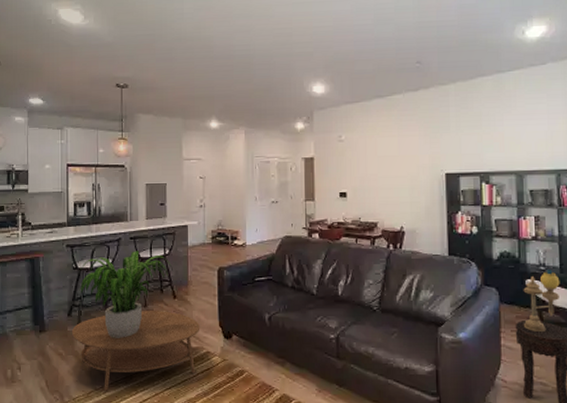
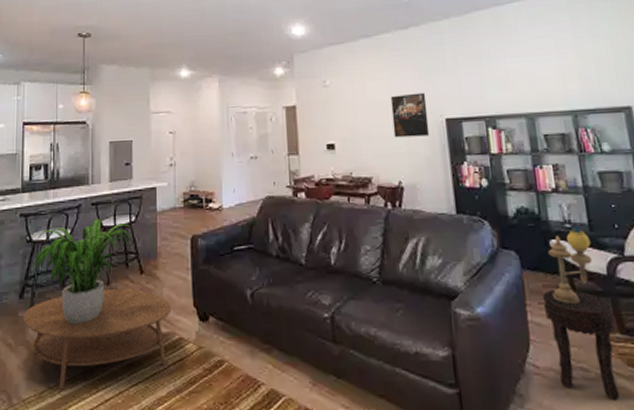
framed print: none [398,149,431,189] -> present [390,92,430,138]

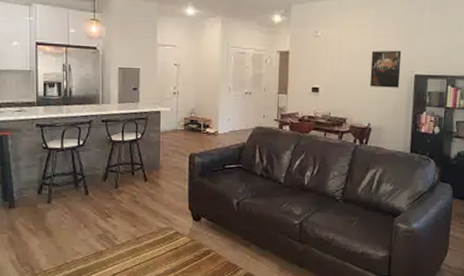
coffee table: present [24,289,172,391] -> none [42,192,170,266]
potted plant: present [33,219,139,324] -> none [49,134,144,217]

